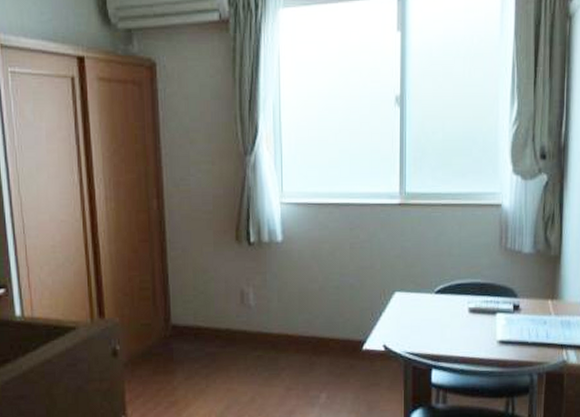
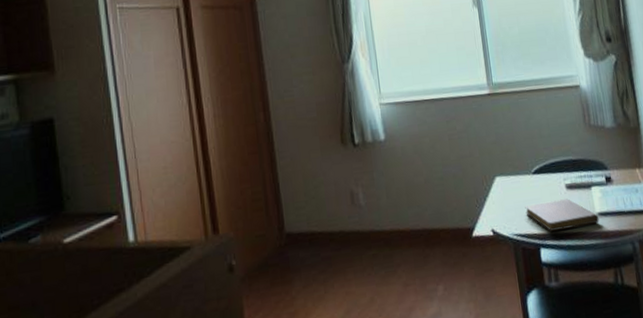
notebook: none [422,323,499,353] -> present [525,199,599,231]

